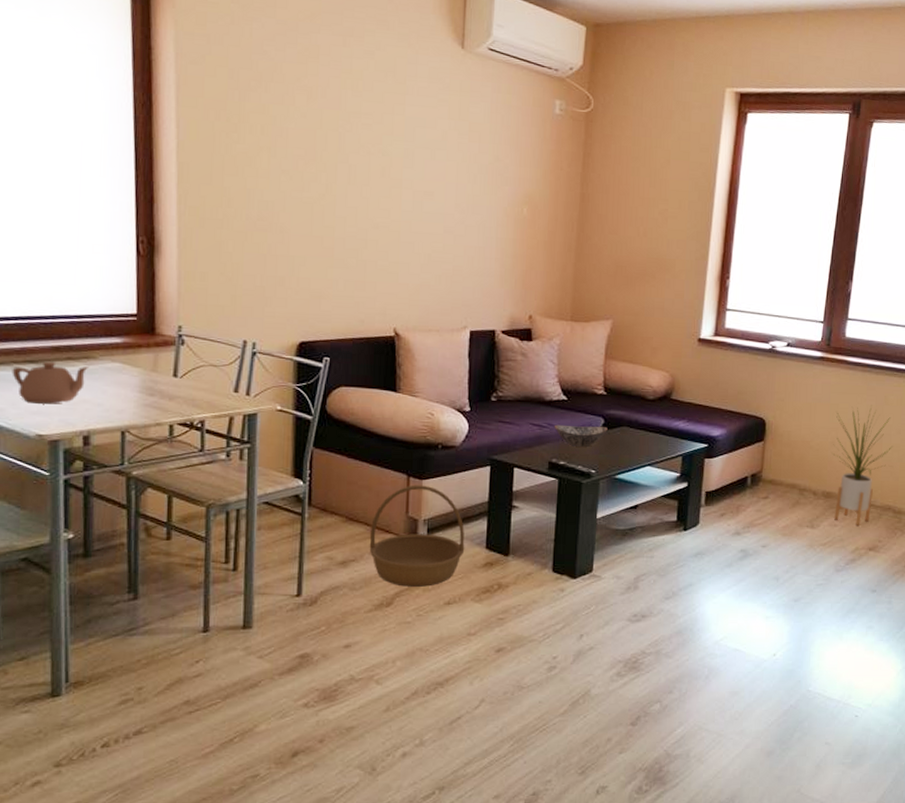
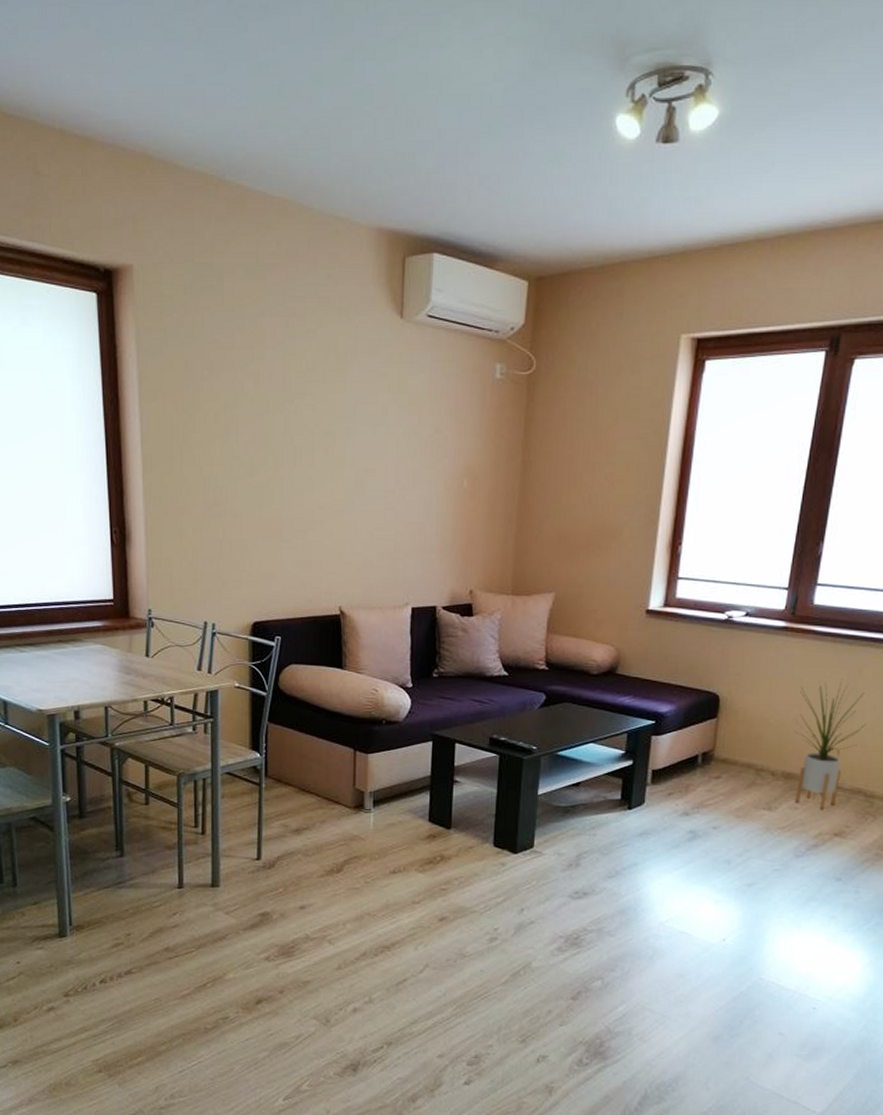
teapot: present [12,361,90,404] -> none [16,644,77,682]
basket: present [369,485,465,587] -> none [320,758,409,856]
decorative bowl: present [554,424,608,447] -> none [494,700,549,723]

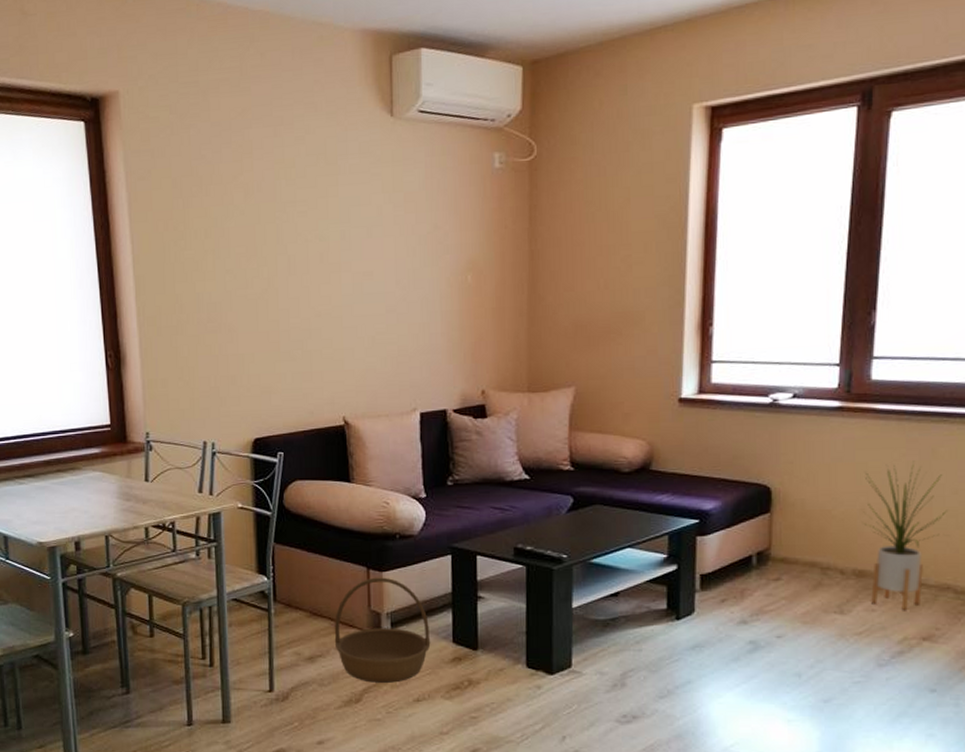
basket: none [320,758,409,856] -> present [334,577,431,683]

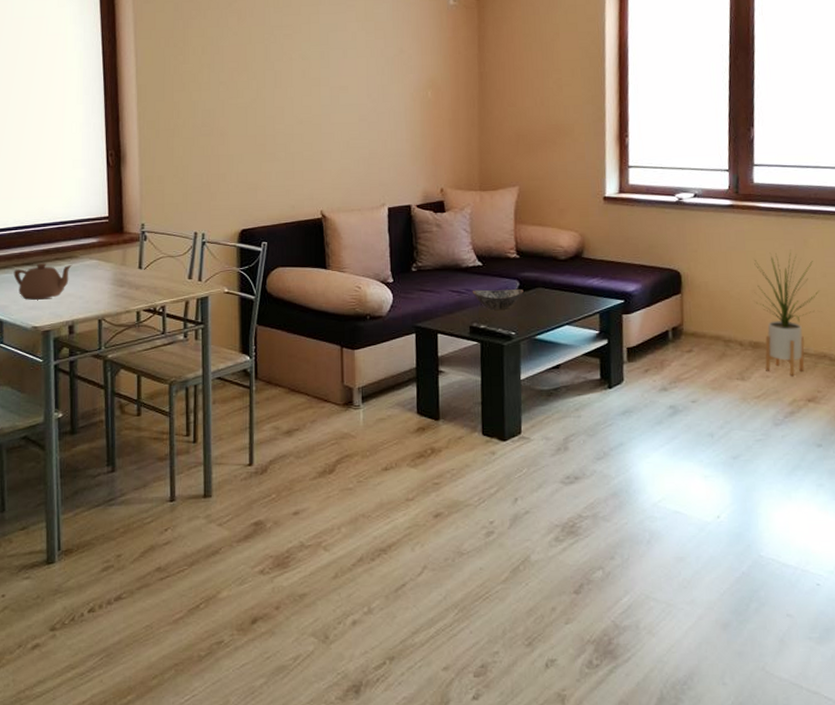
teapot: none [15,474,76,514] -> present [13,262,73,300]
basket: present [334,577,431,683] -> none [310,354,398,454]
decorative bowl: none [517,505,578,529] -> present [472,288,524,310]

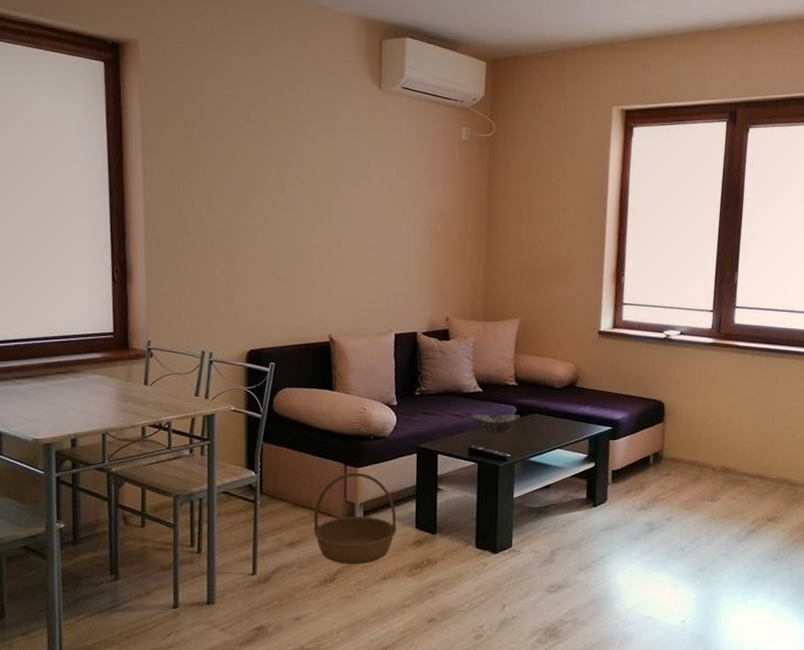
teapot: present [13,262,73,300] -> none [13,376,76,413]
basket: none [310,354,398,454] -> present [313,472,397,564]
house plant: present [754,249,819,377] -> none [728,385,785,499]

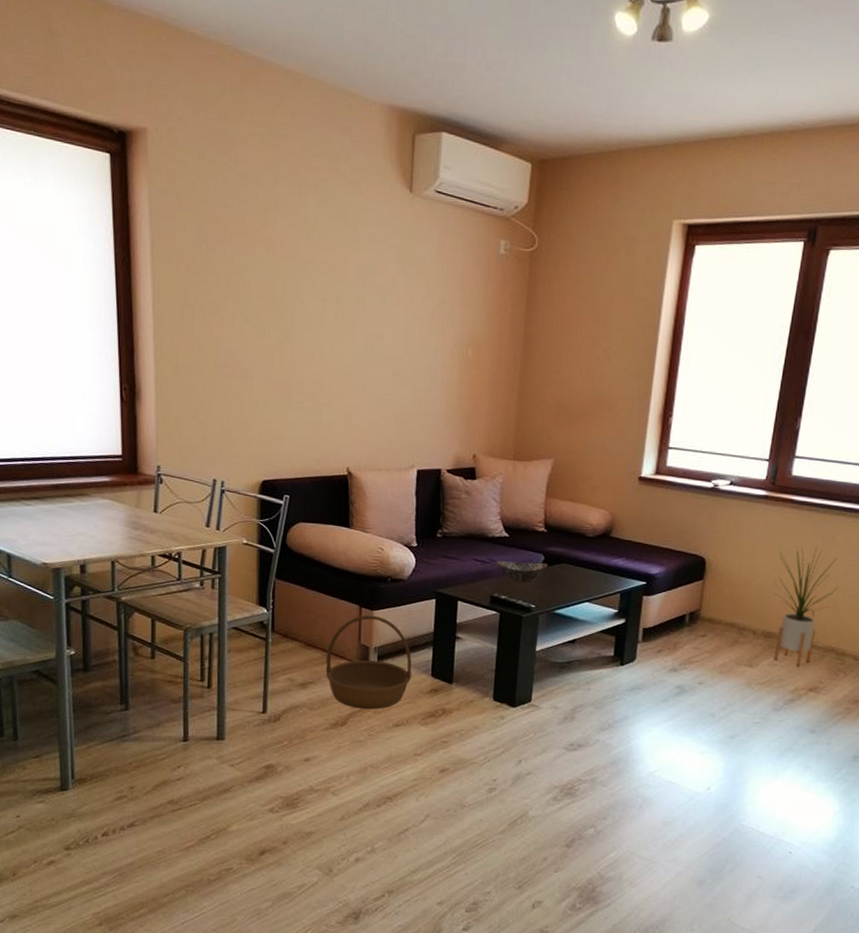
house plant: none [728,385,785,499] -> present [774,545,838,667]

